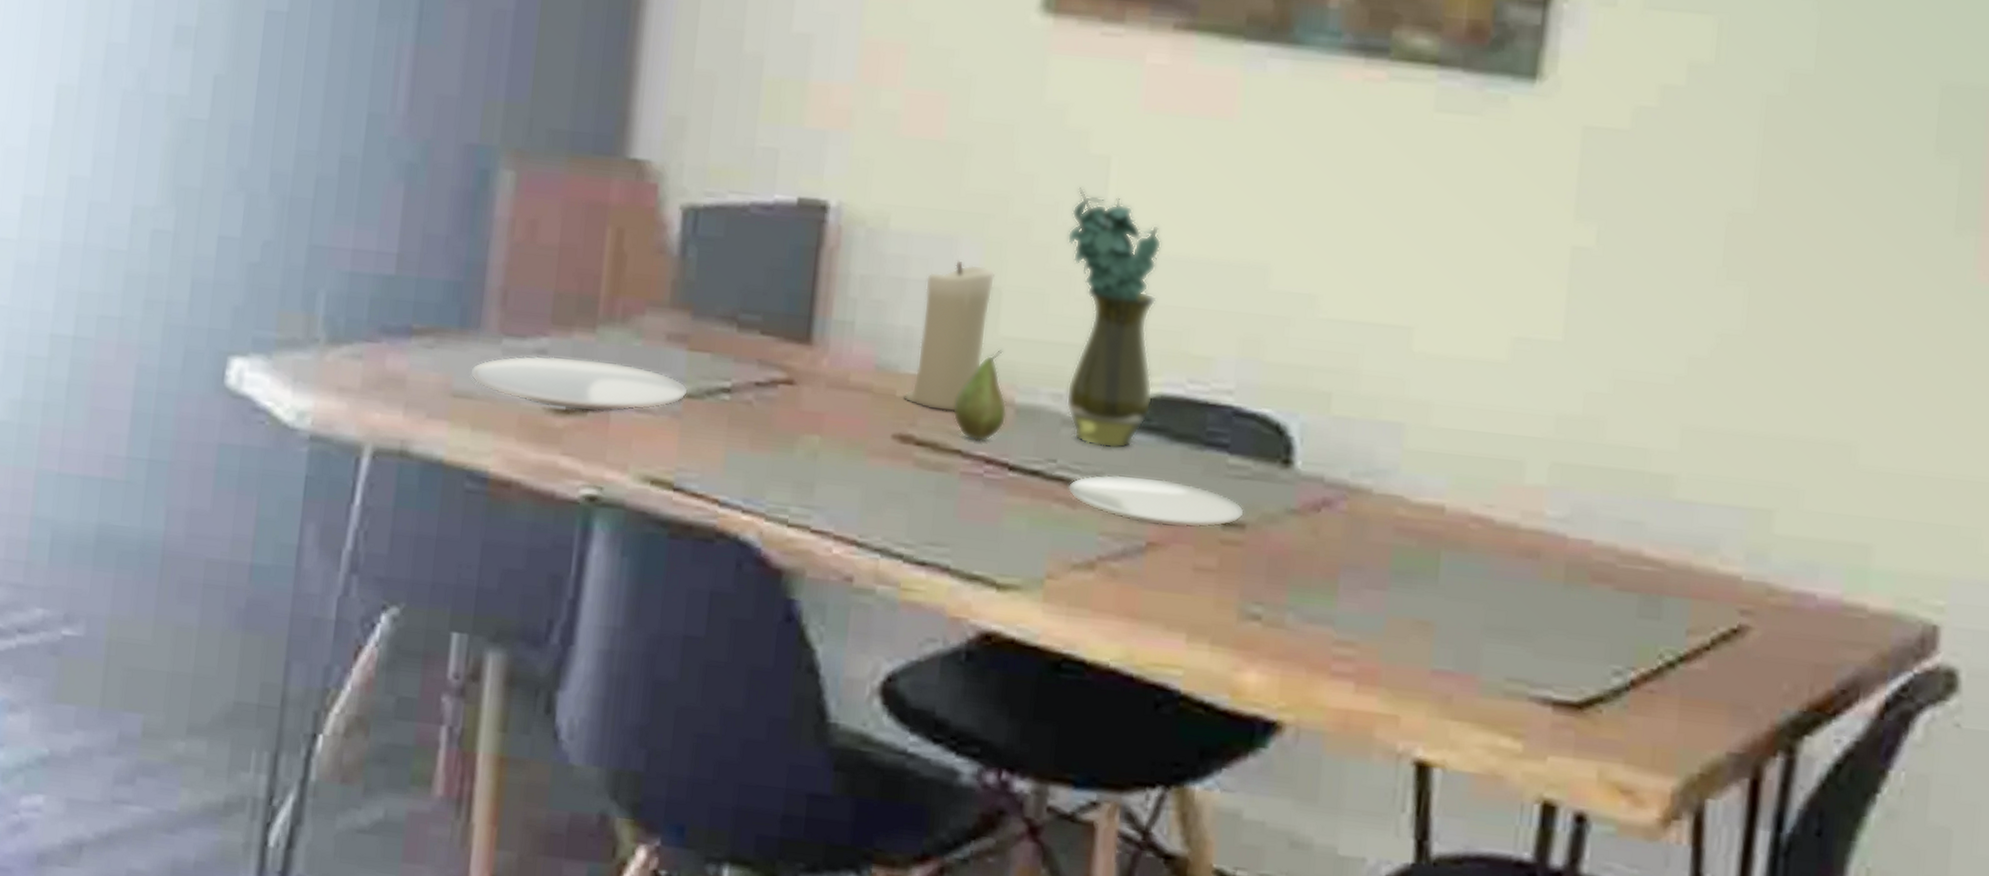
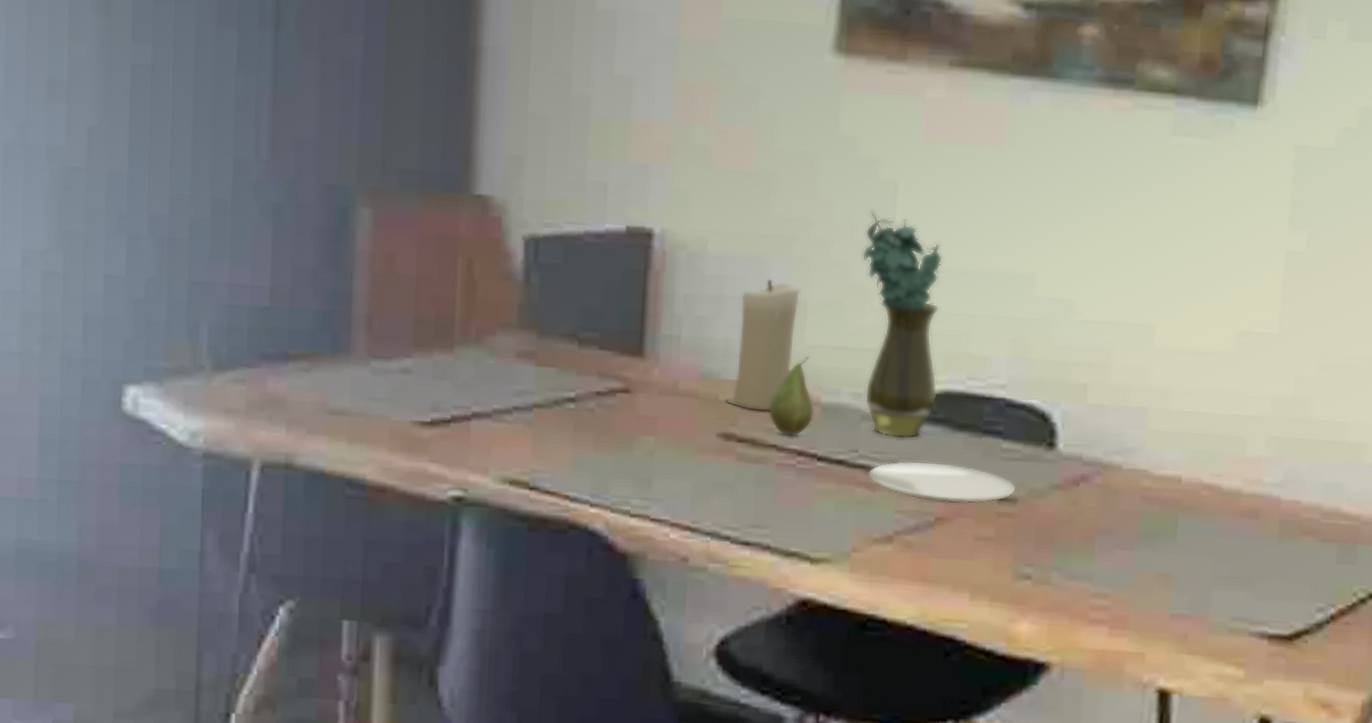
plate: present [470,356,688,412] -> none [344,375,537,423]

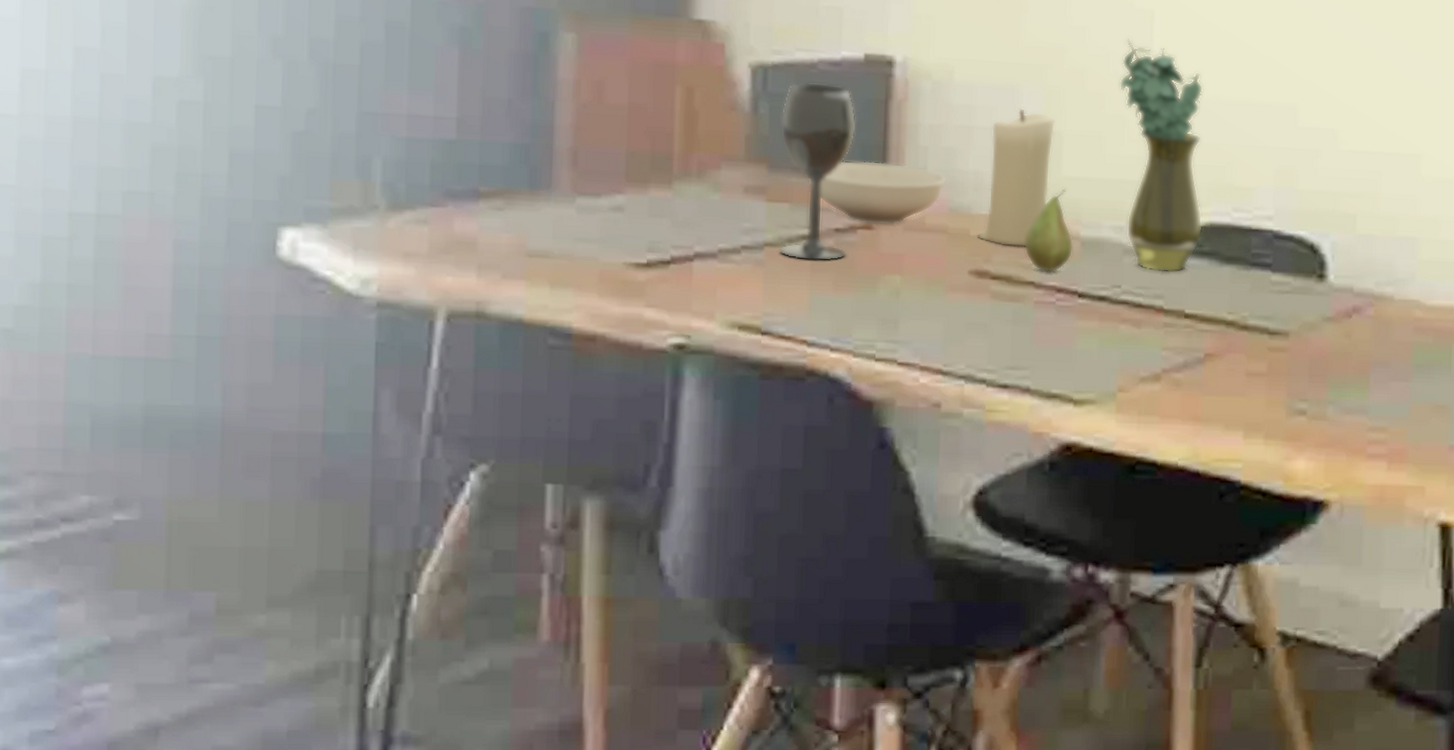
wine glass: none [546,253,618,423] -> present [779,82,856,261]
bowl: none [583,327,699,389] -> present [820,160,947,225]
plate: present [868,461,1016,503] -> none [1133,296,1287,339]

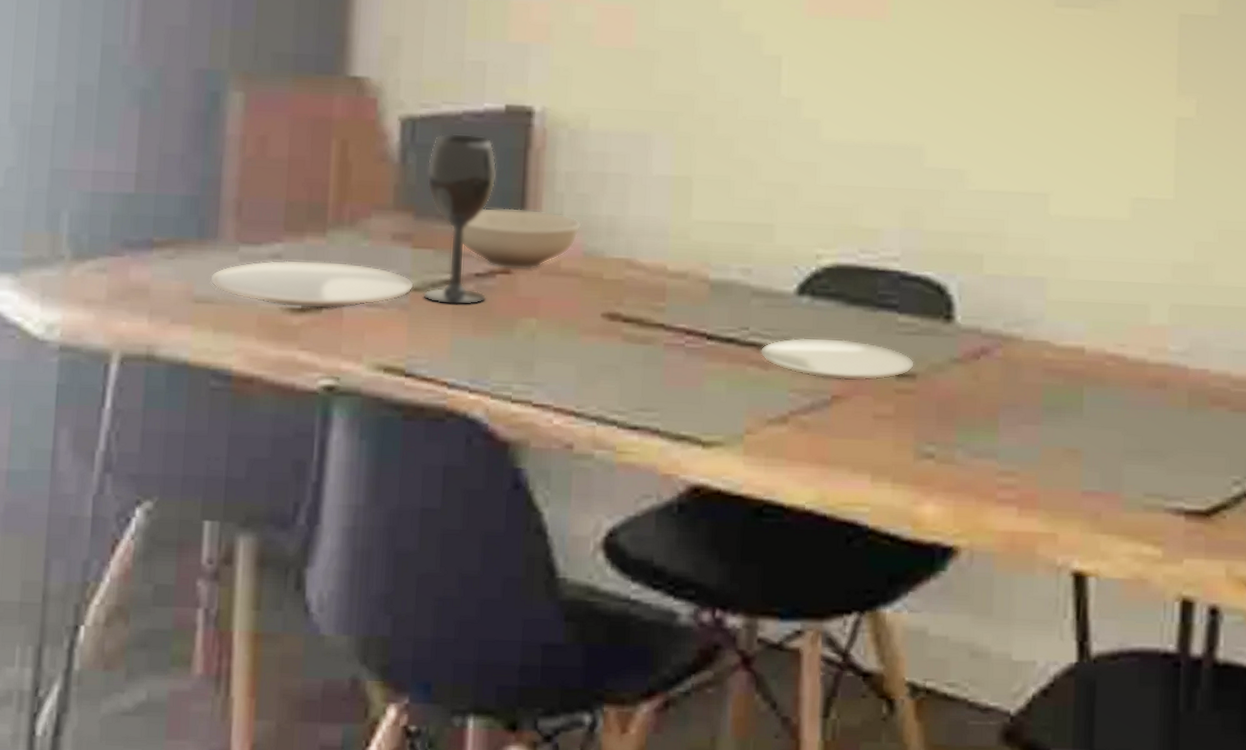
plate: none [545,213,769,264] -> present [210,260,414,309]
candle: present [977,108,1056,247] -> none [610,154,686,290]
fruit: present [1023,189,1074,272] -> none [654,232,703,315]
vase: present [1119,39,1204,273] -> none [747,85,830,314]
plate: none [1133,296,1287,339] -> present [760,338,914,381]

